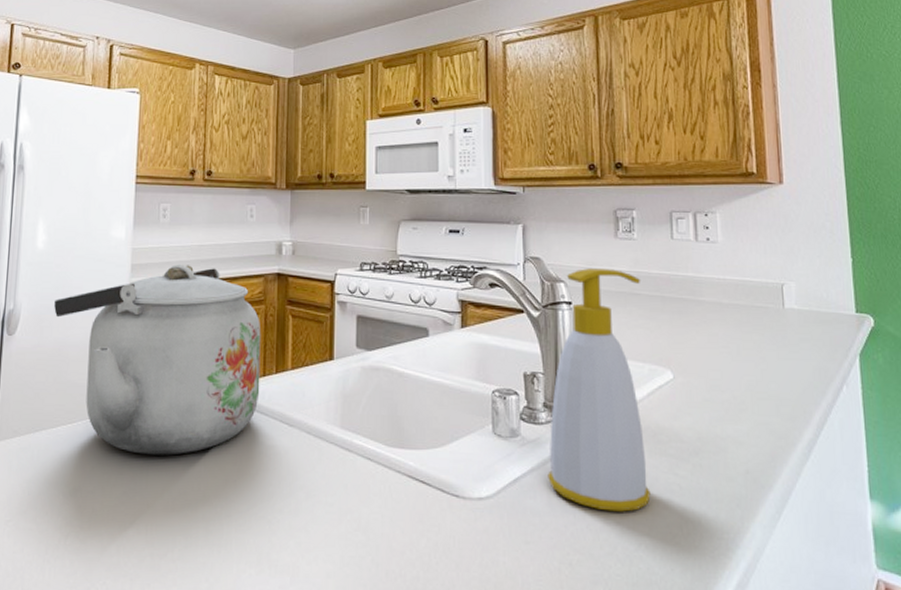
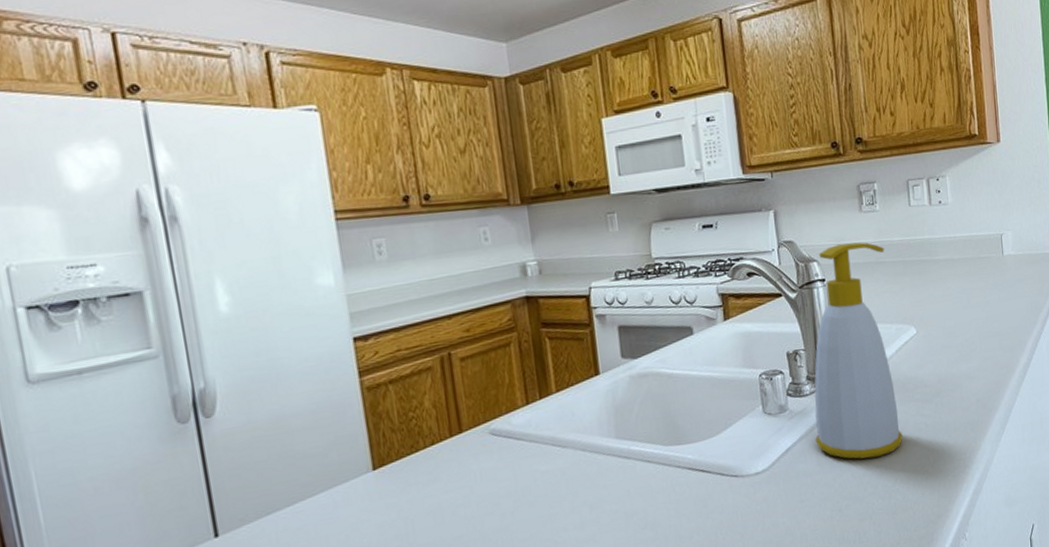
kettle: present [54,265,261,455] -> none [258,302,526,511]

